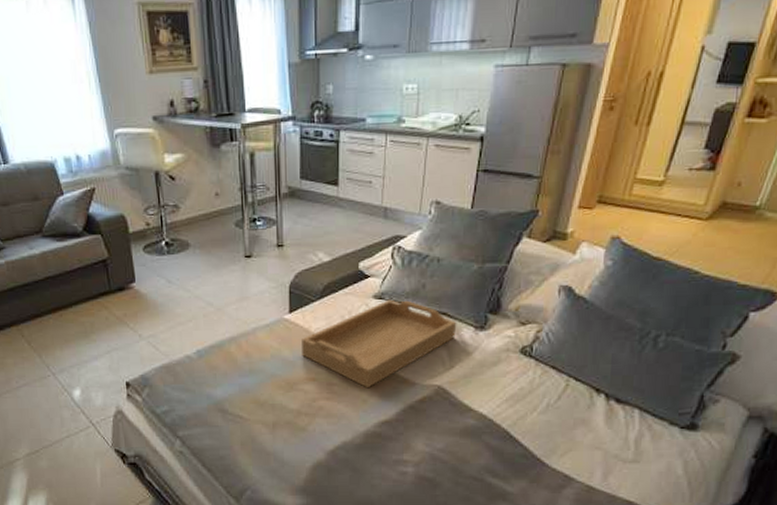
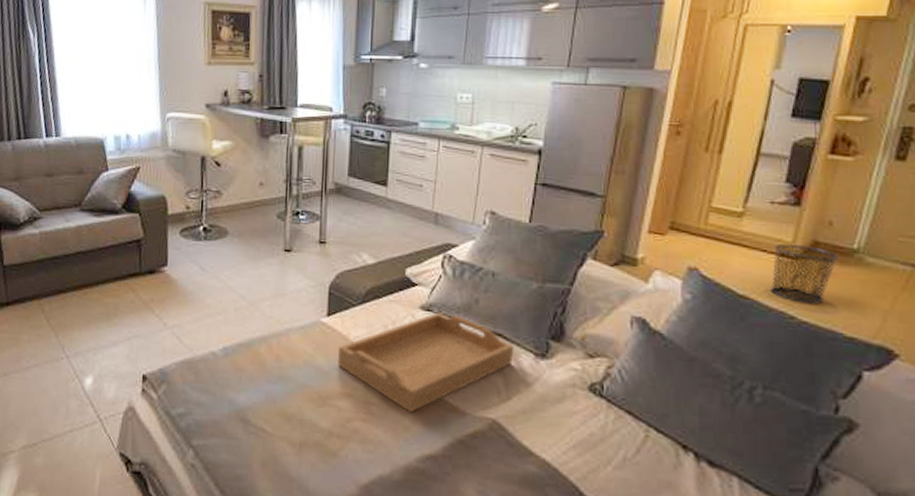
waste bin: none [680,206,743,259] -> present [770,243,840,304]

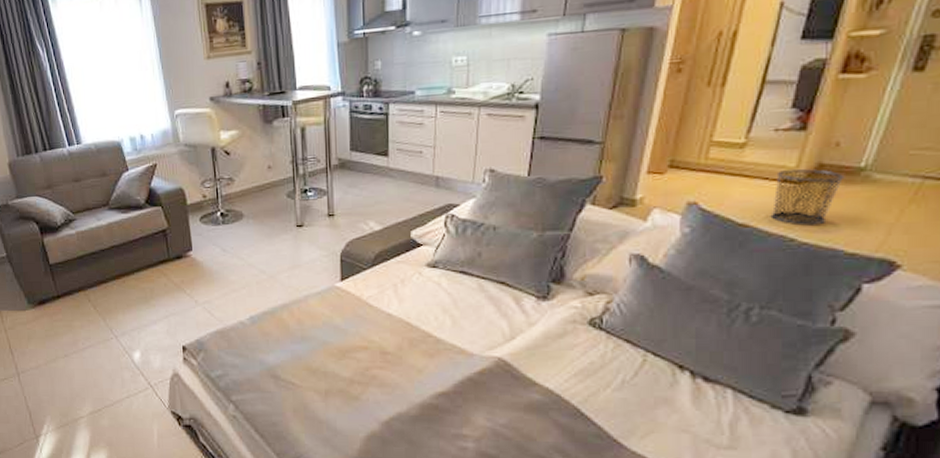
serving tray: present [338,312,515,413] -> none [354,268,517,358]

